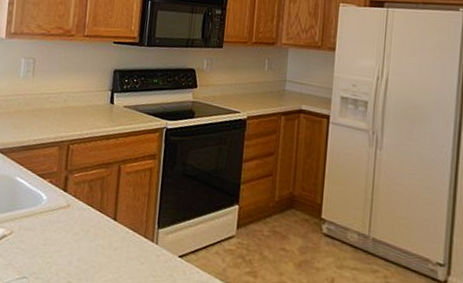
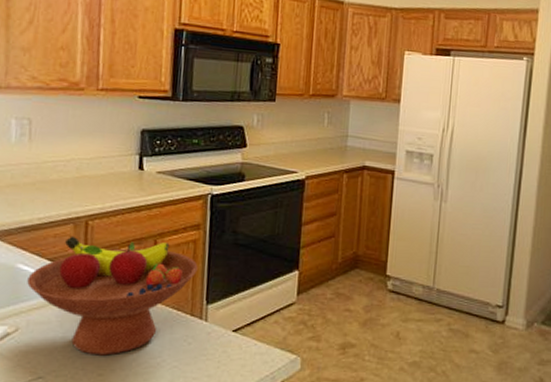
fruit bowl: none [22,156,153,266] -> present [27,235,198,356]

